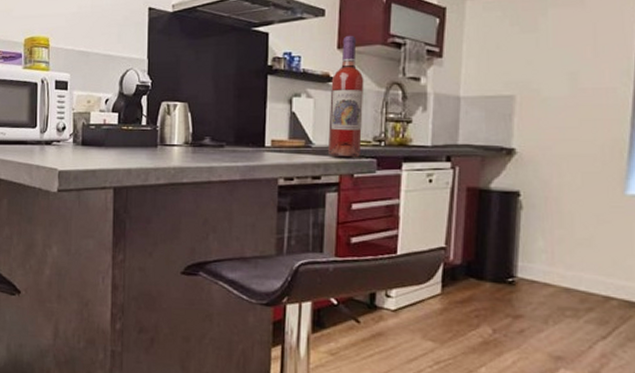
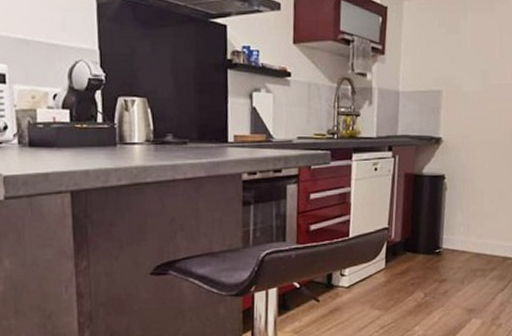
wine bottle: present [327,35,364,158] -> none [287,30,319,151]

